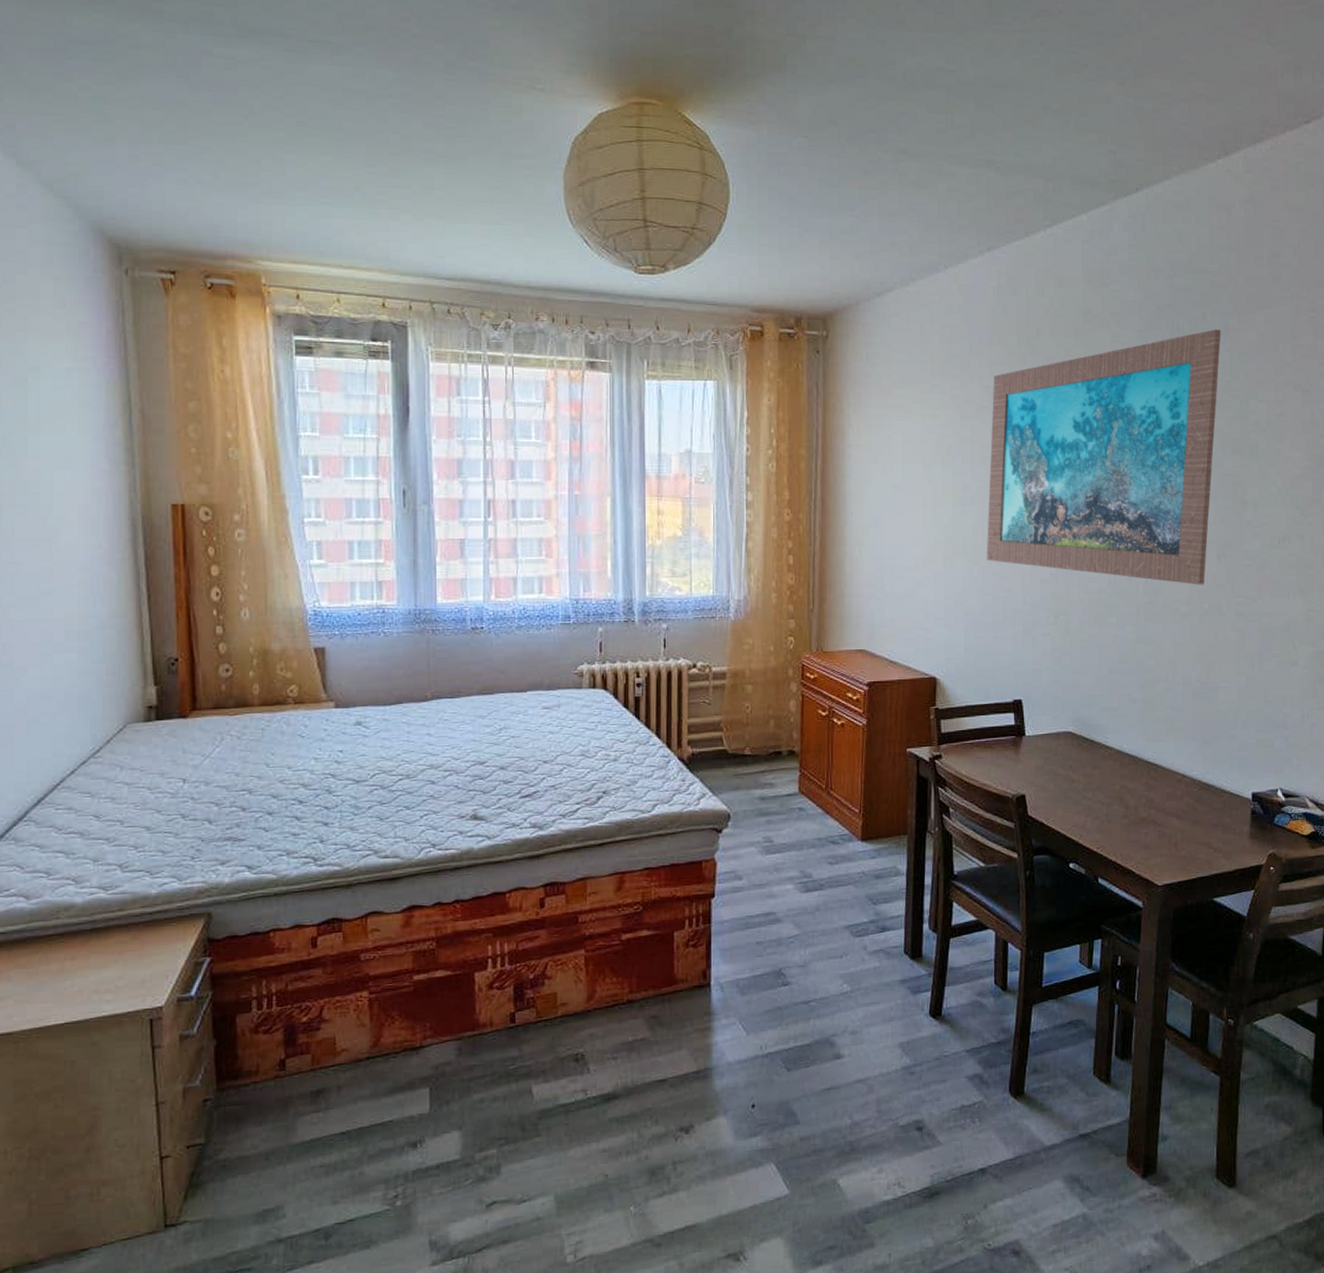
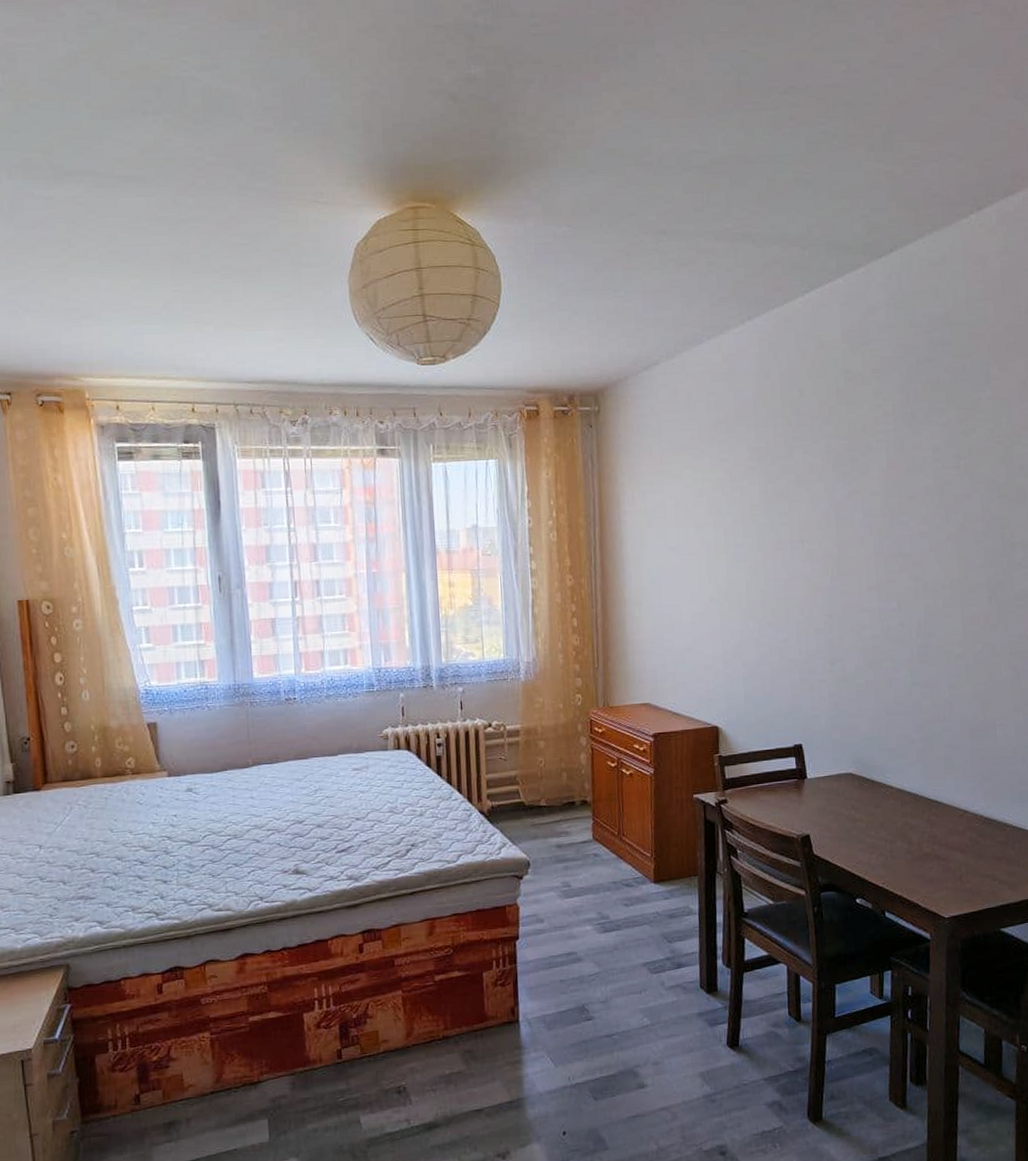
wall art: present [986,329,1222,585] -> none [759,379,982,627]

